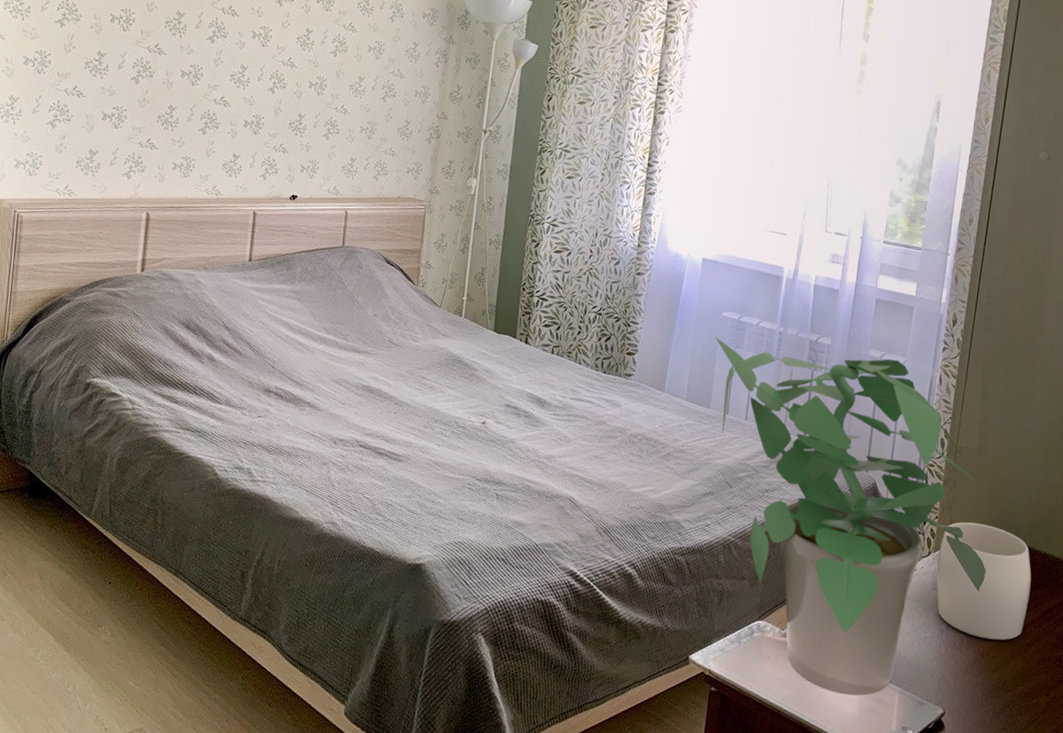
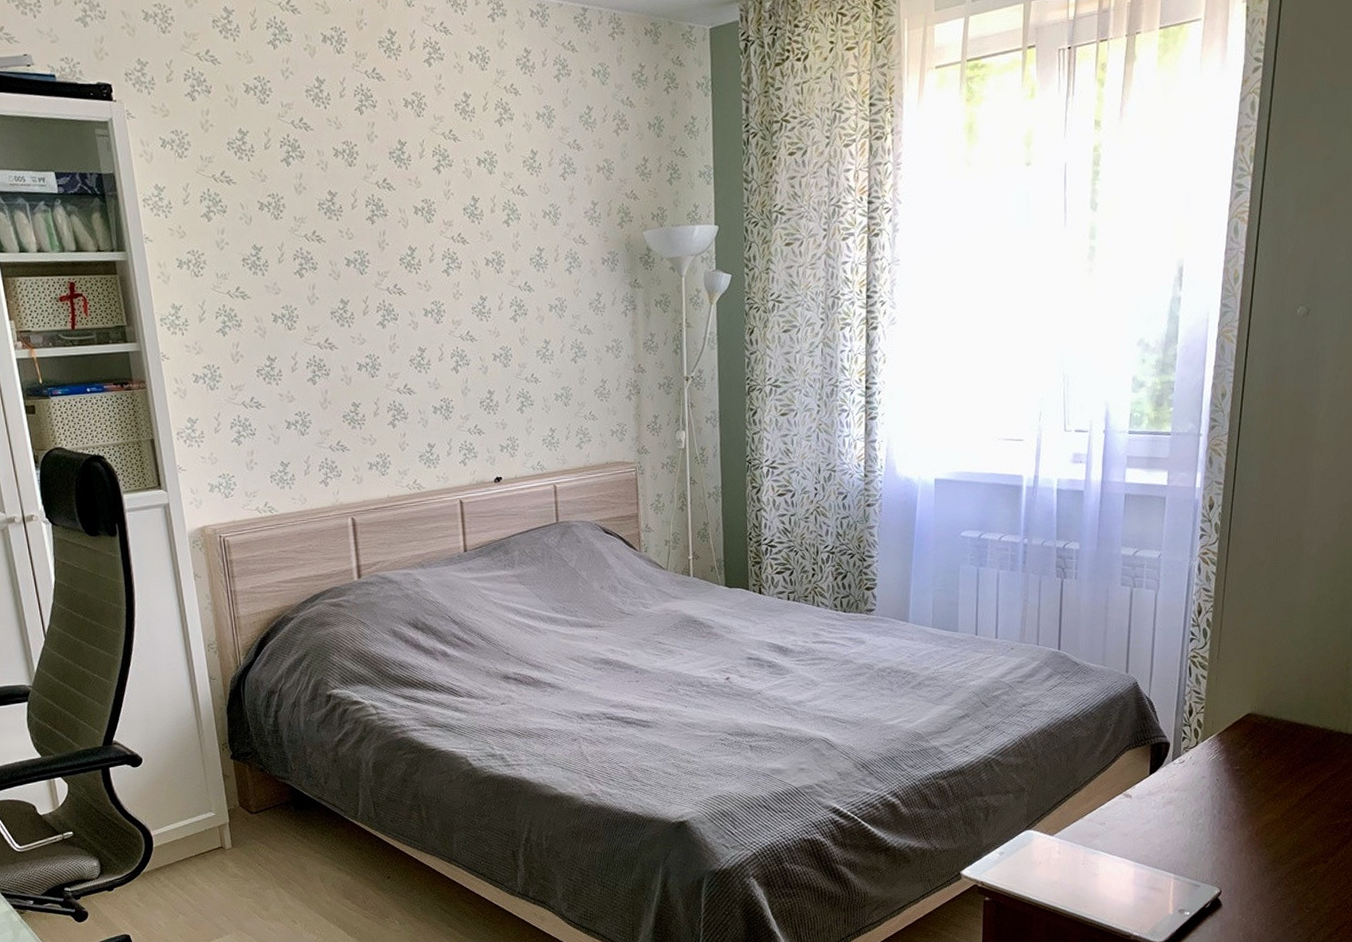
potted plant: present [715,336,986,696] -> none [957,554,1257,888]
mug: present [936,522,1032,640] -> none [1206,707,1305,818]

